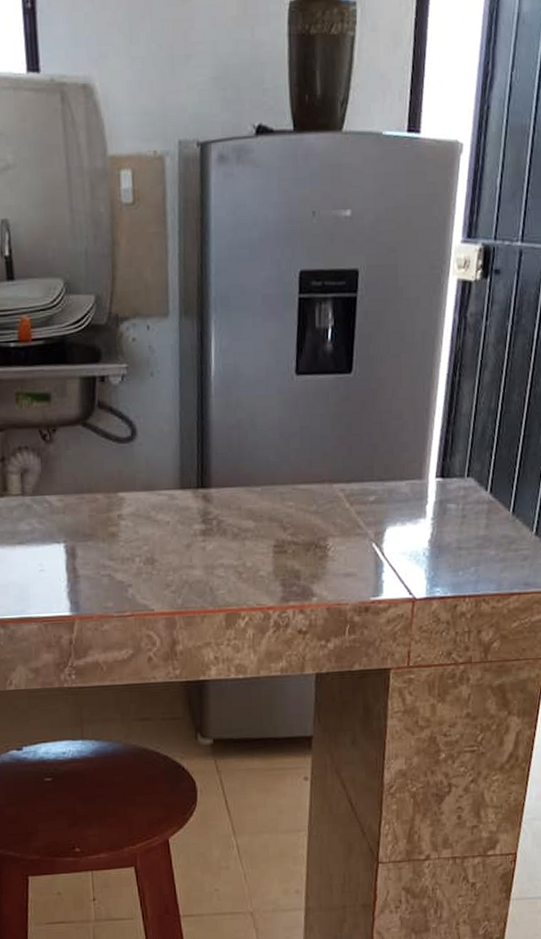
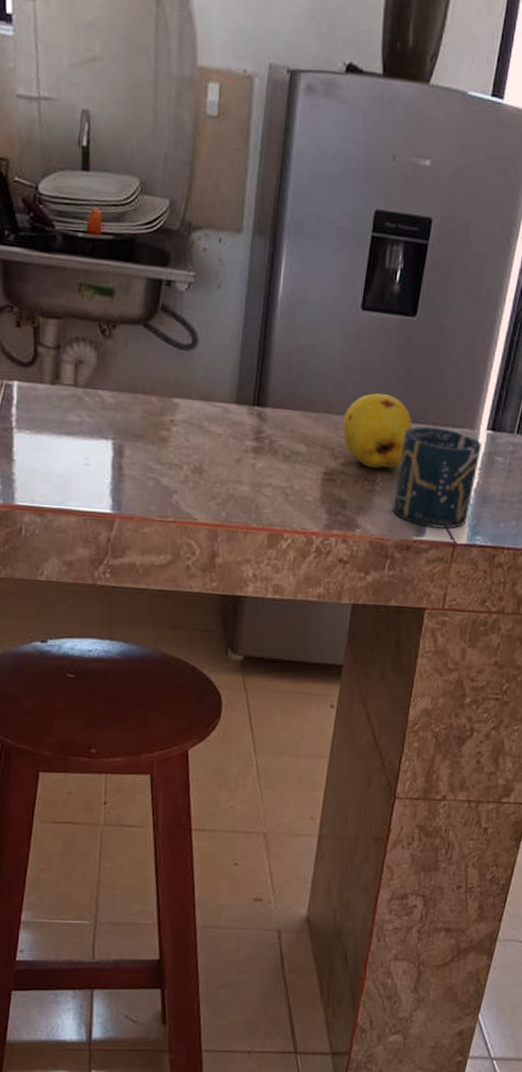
fruit: none [288,457,359,534] -> present [342,393,412,468]
cup: none [346,482,432,586] -> present [392,426,481,529]

